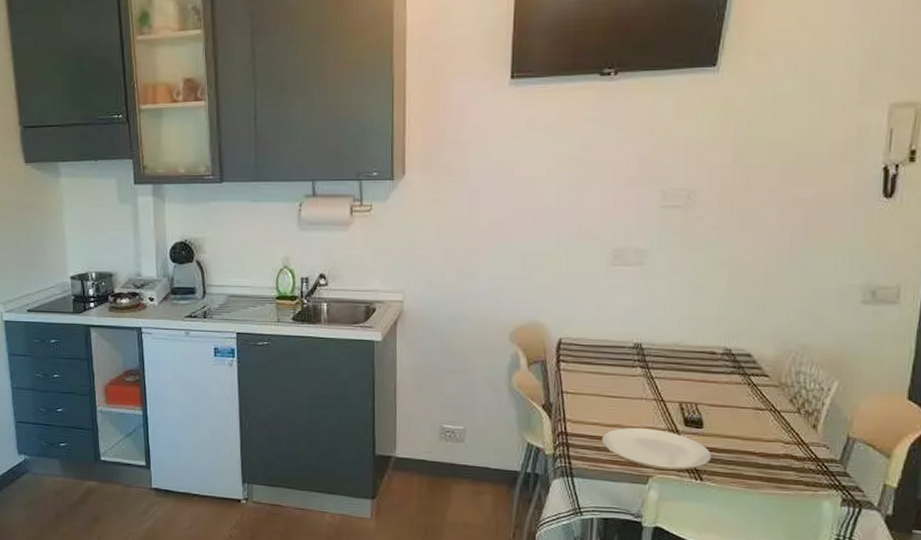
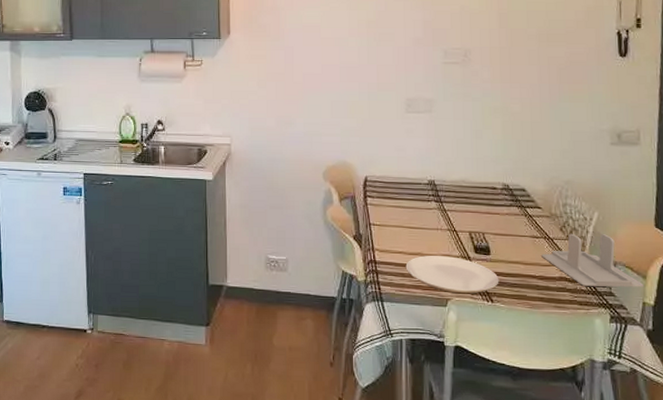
napkin holder: none [765,405,887,468] -> present [541,233,644,288]

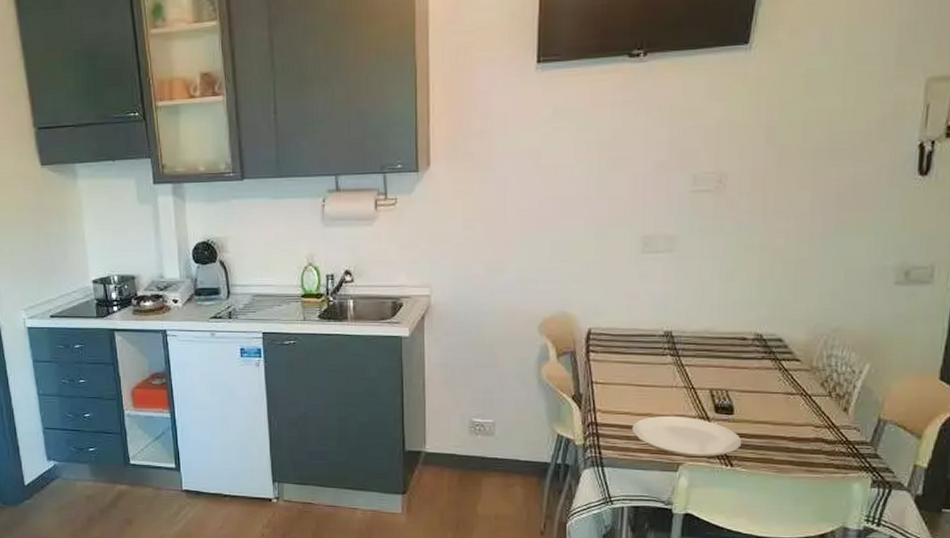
napkin holder: present [541,233,644,288] -> none [795,389,918,449]

